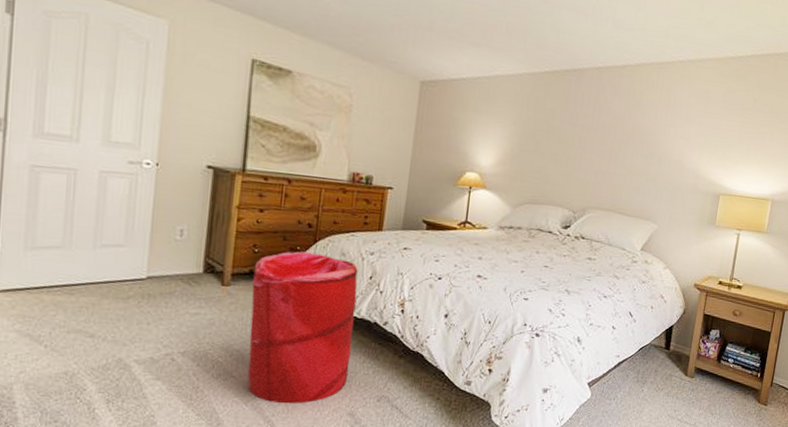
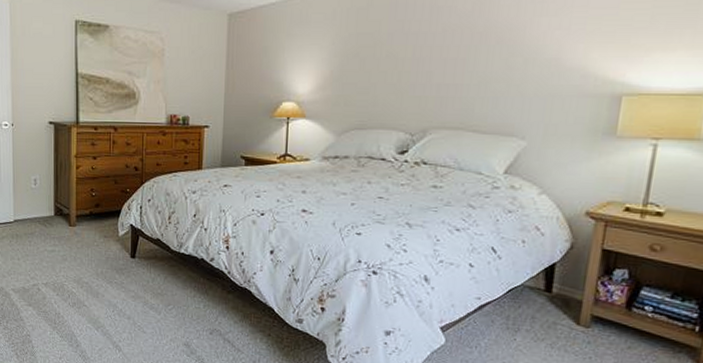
laundry hamper: present [247,251,358,404] -> none [93,193,183,332]

